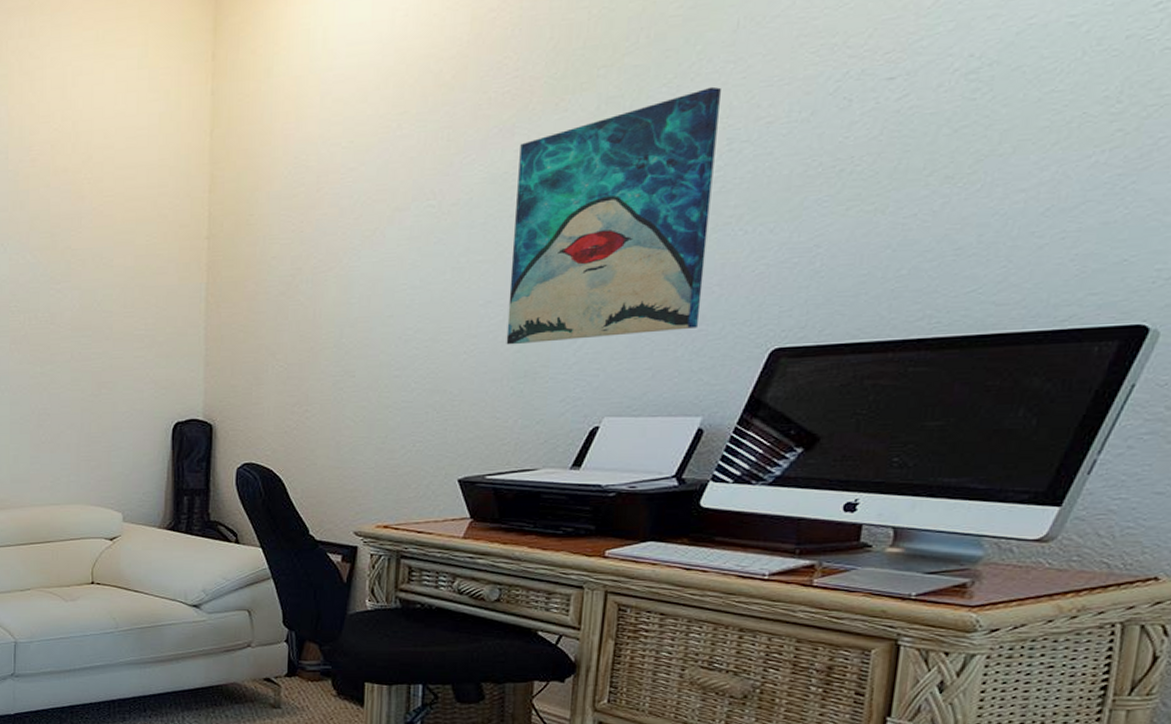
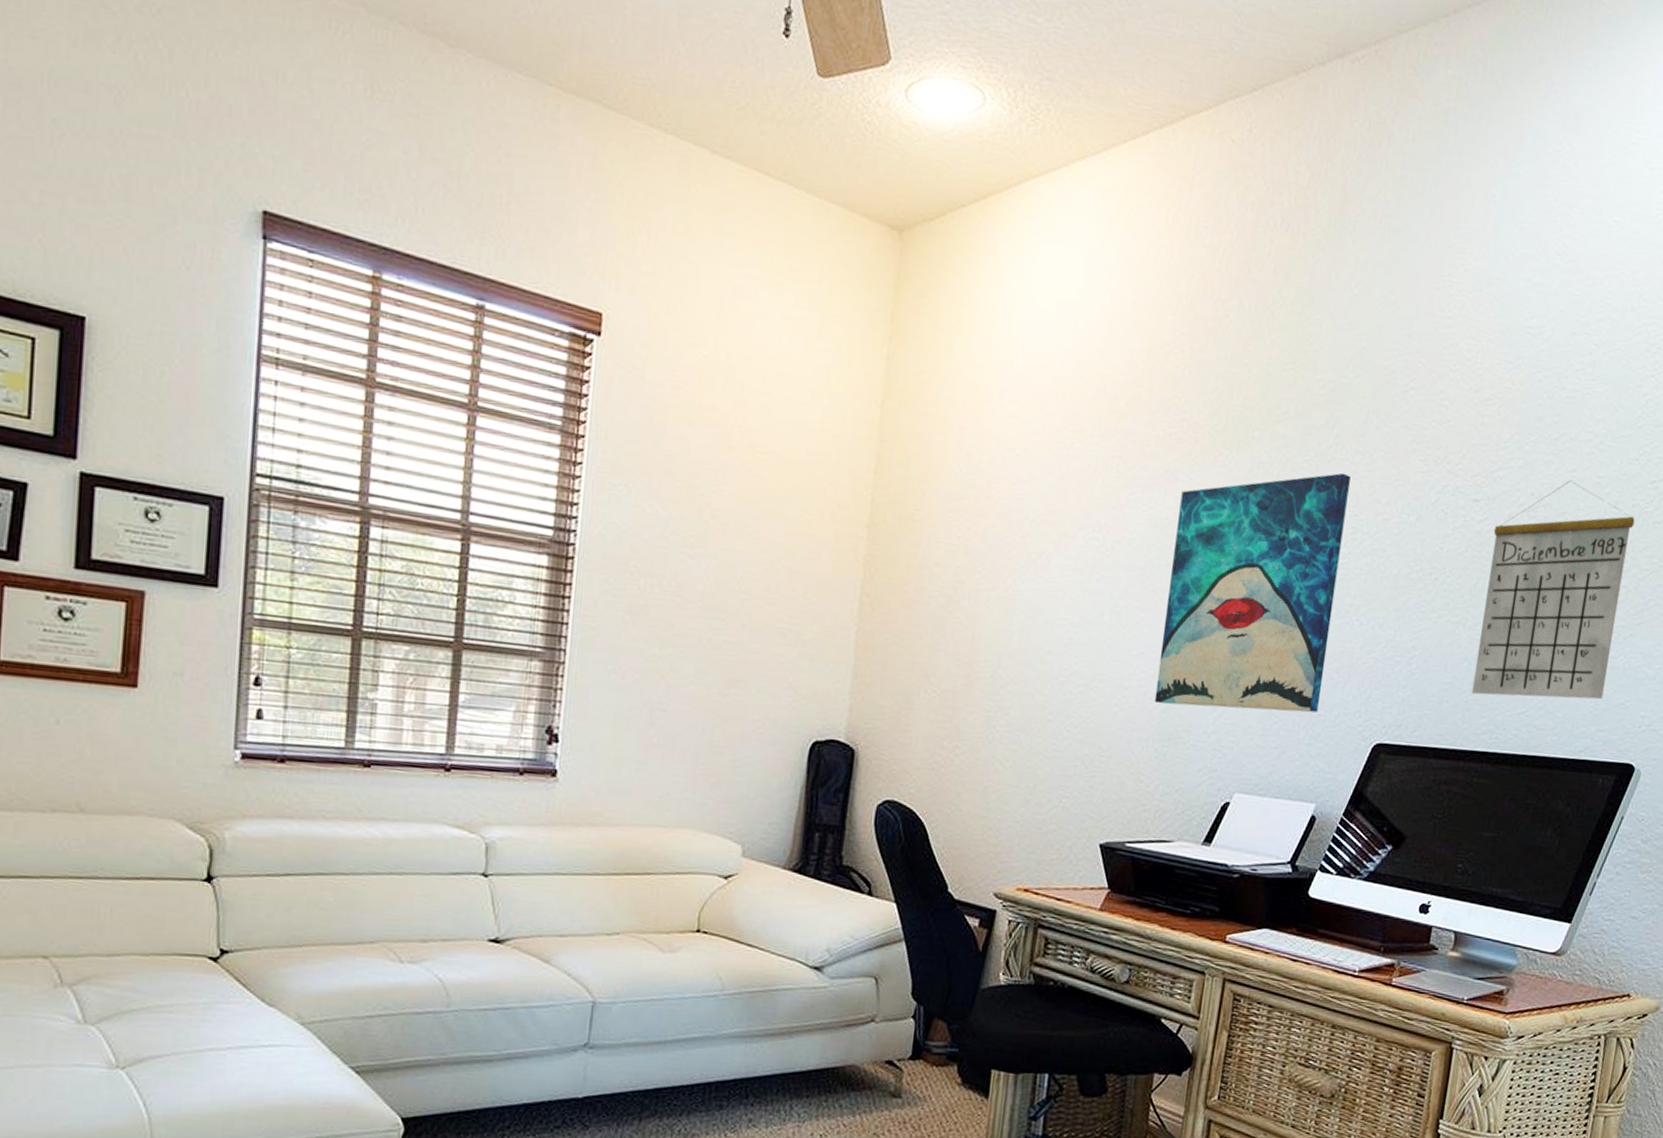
calendar: none [899,28,1131,281] -> present [1471,480,1635,700]

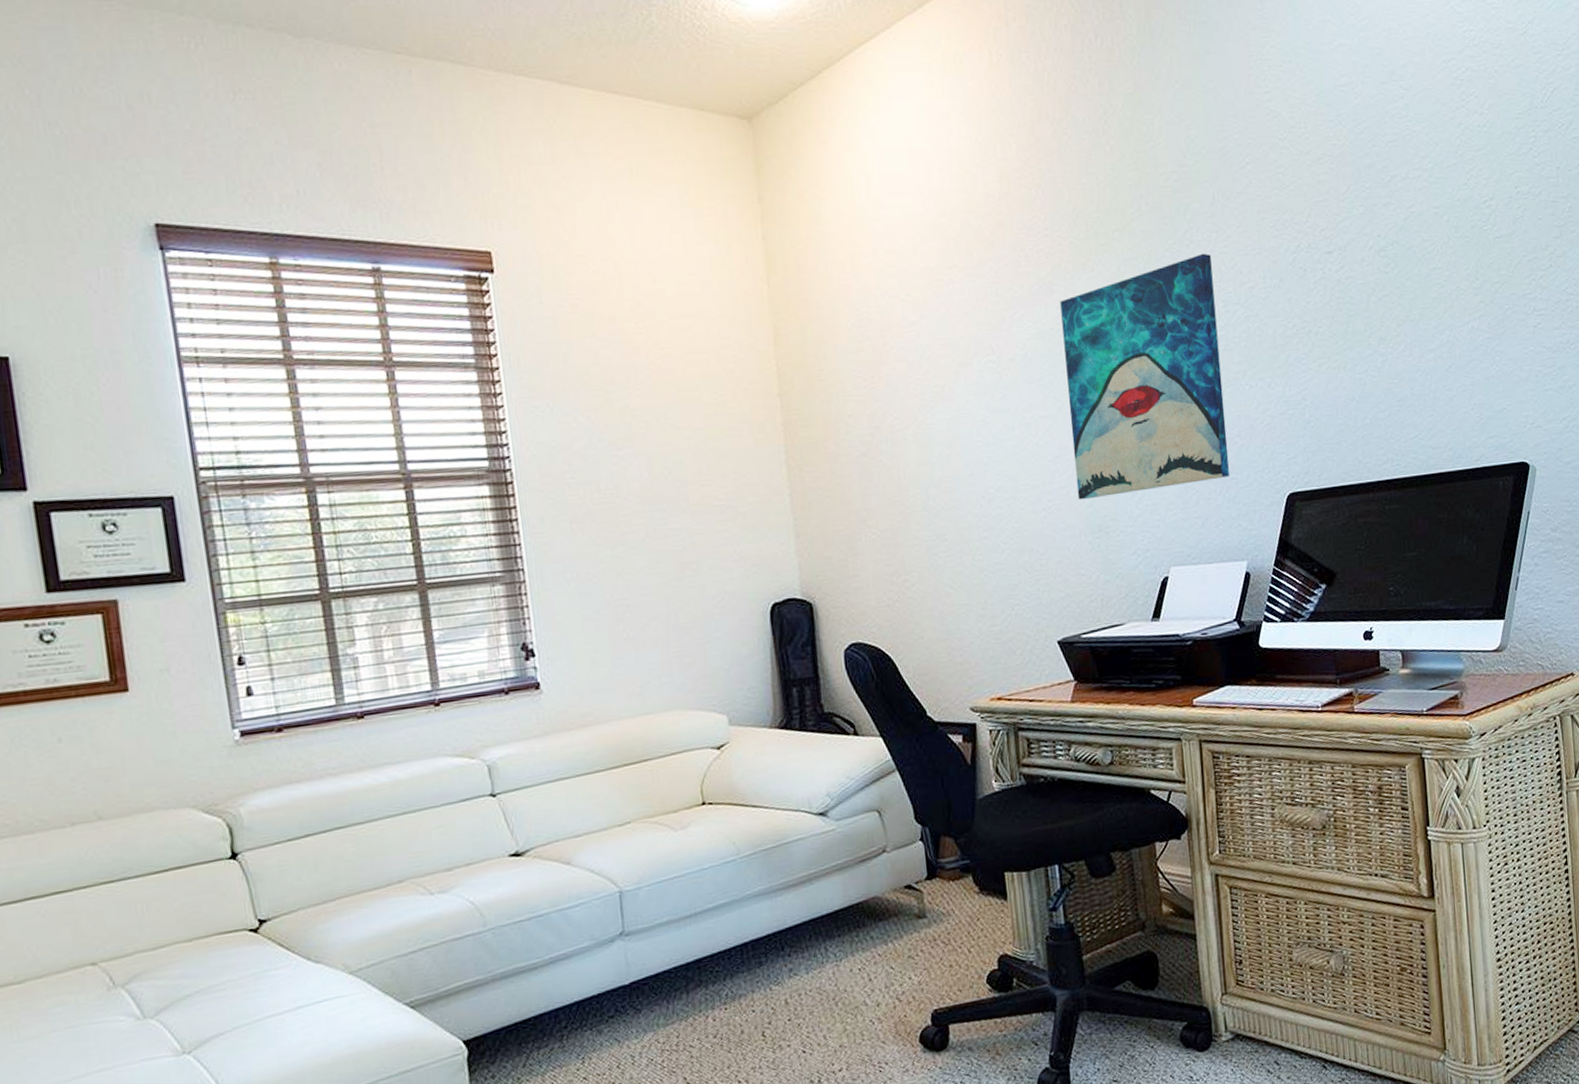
calendar: present [1471,480,1635,700] -> none [1351,216,1485,429]

